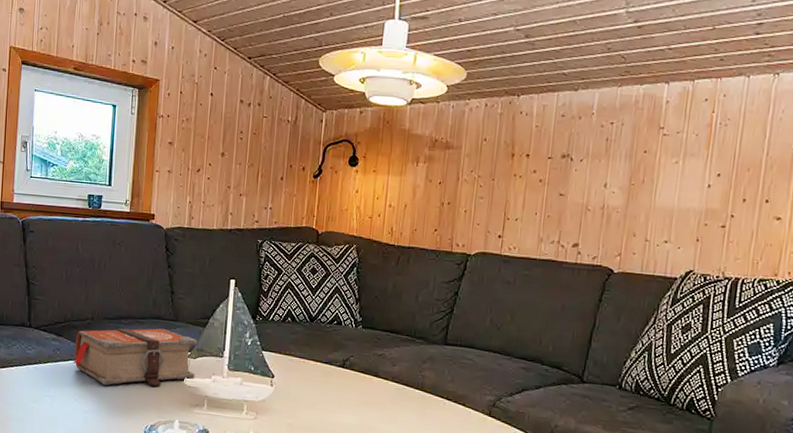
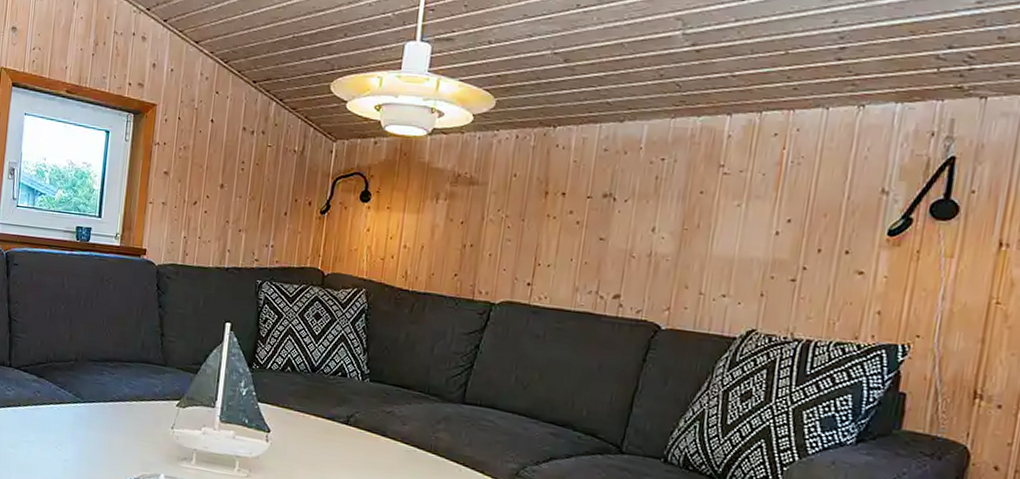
bible: present [73,328,198,387] -> none [54,371,188,436]

